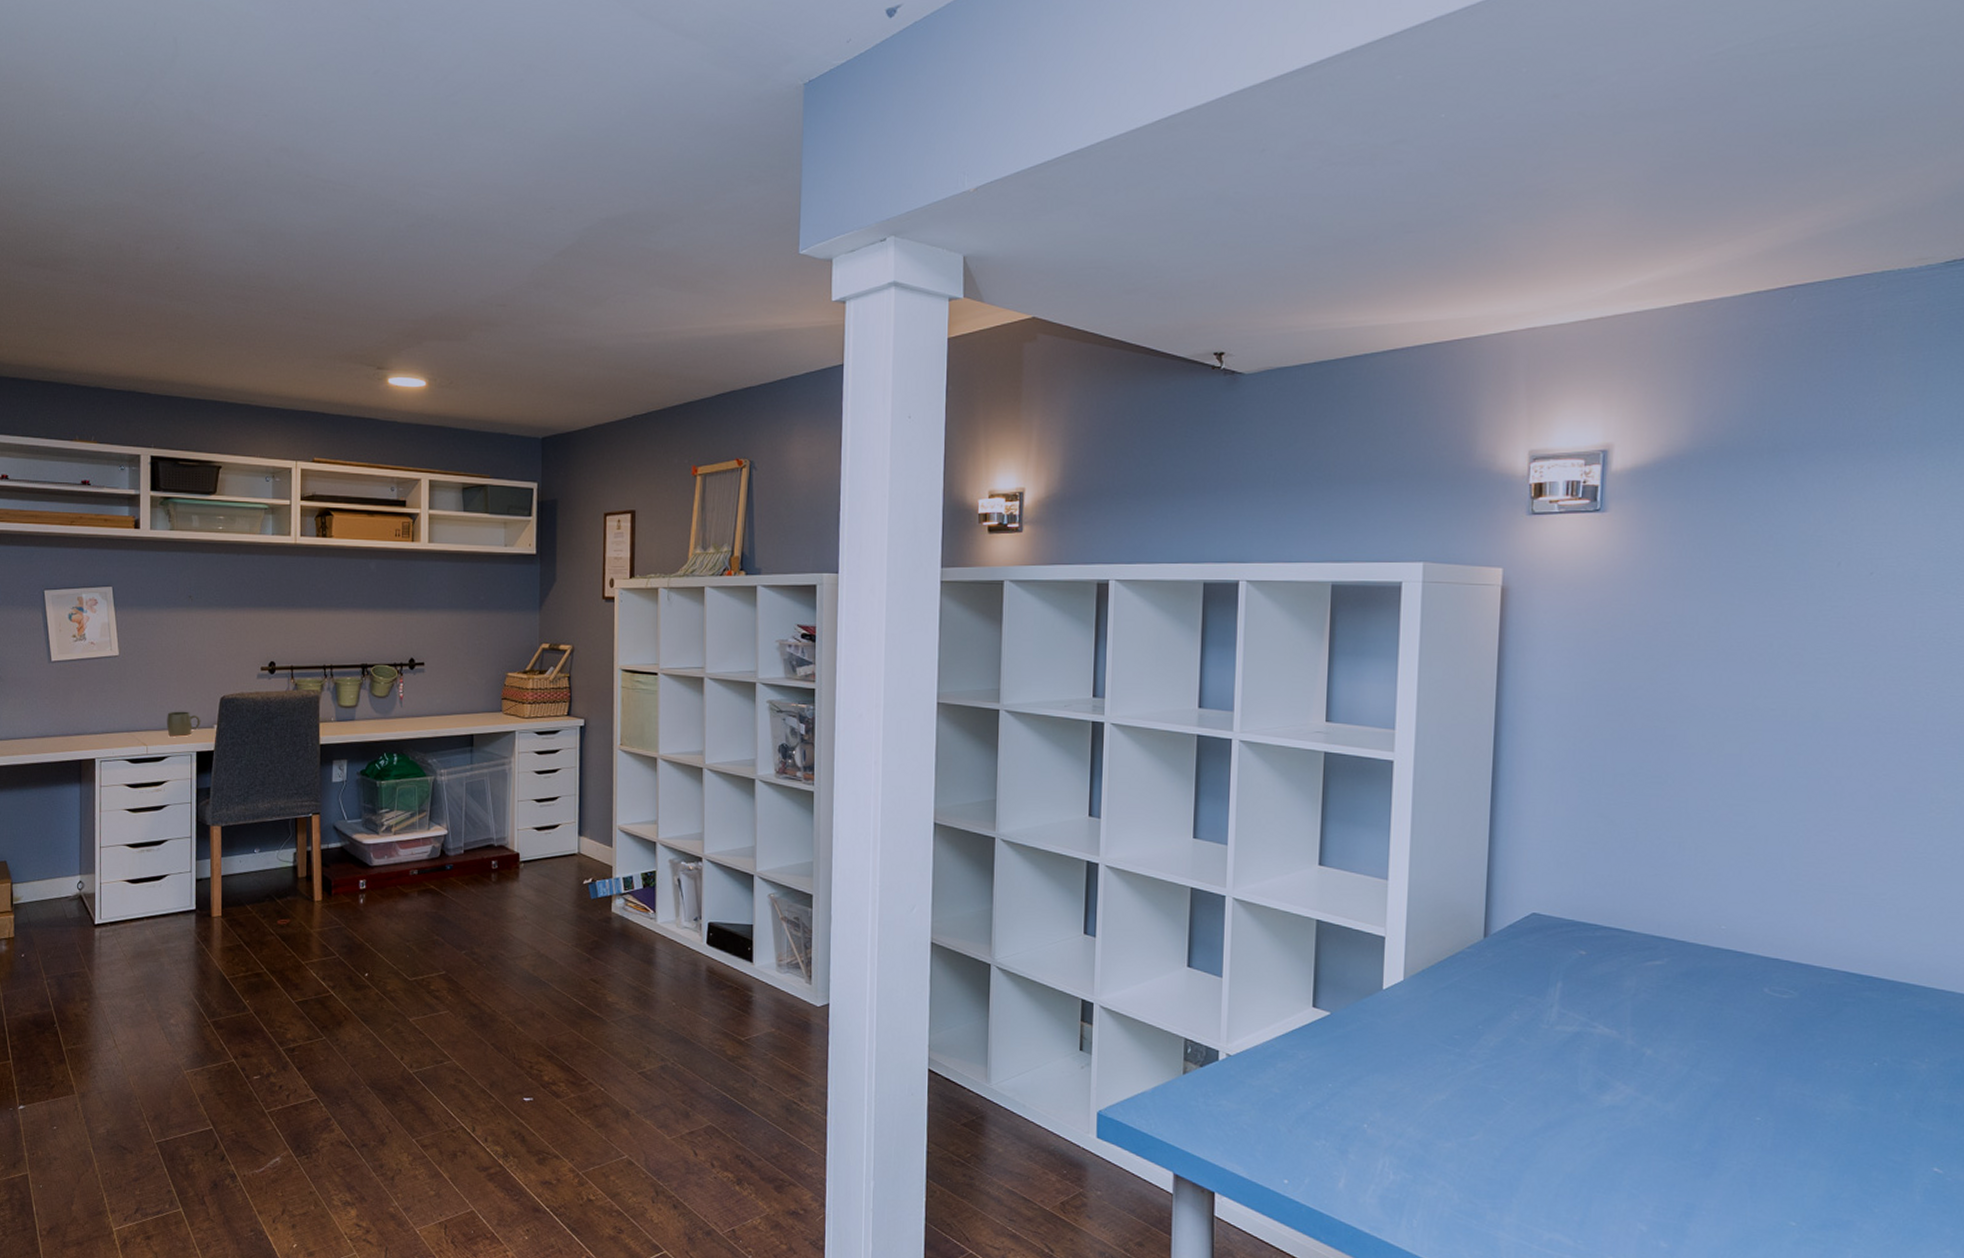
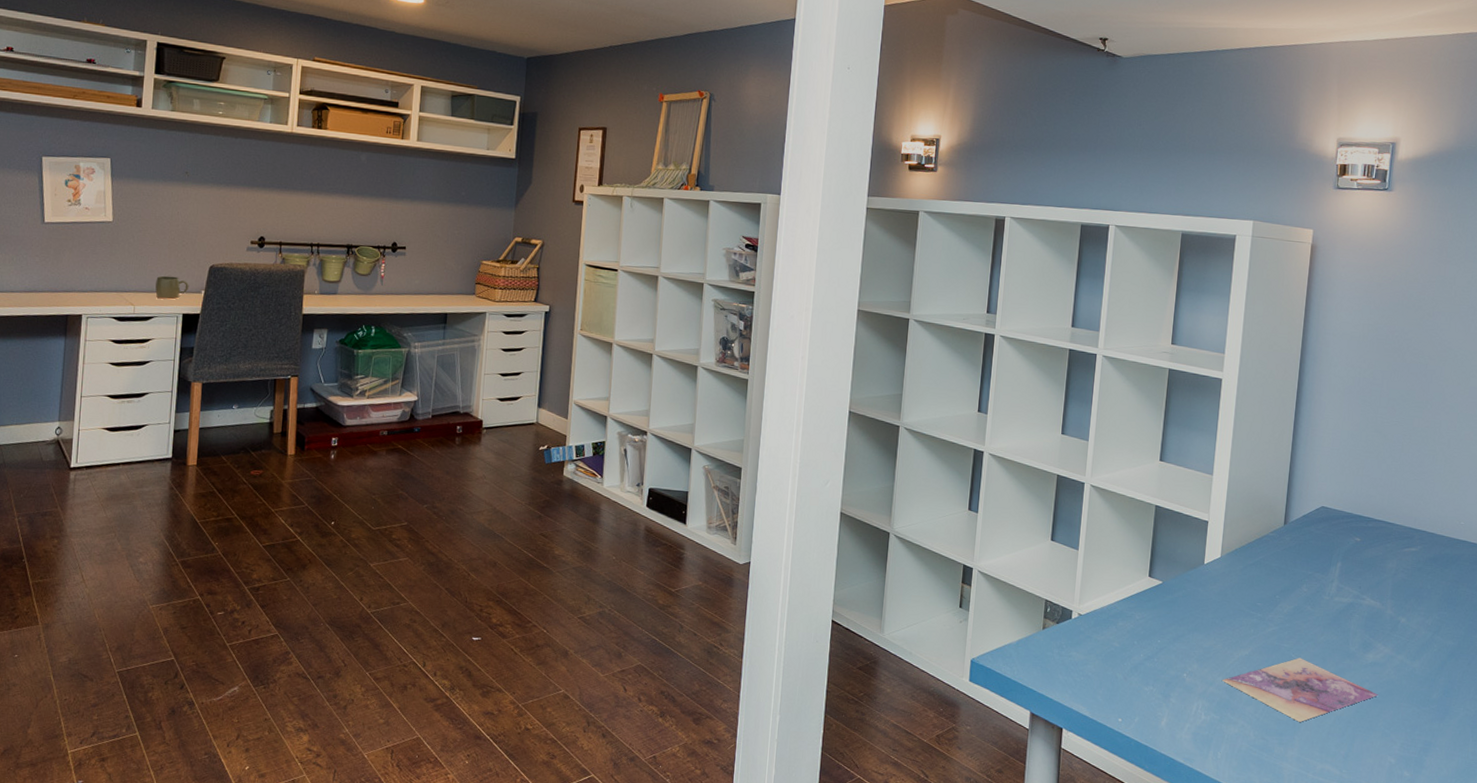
fabric swatch: none [1414,1101,1620,1181] -> present [1222,657,1378,722]

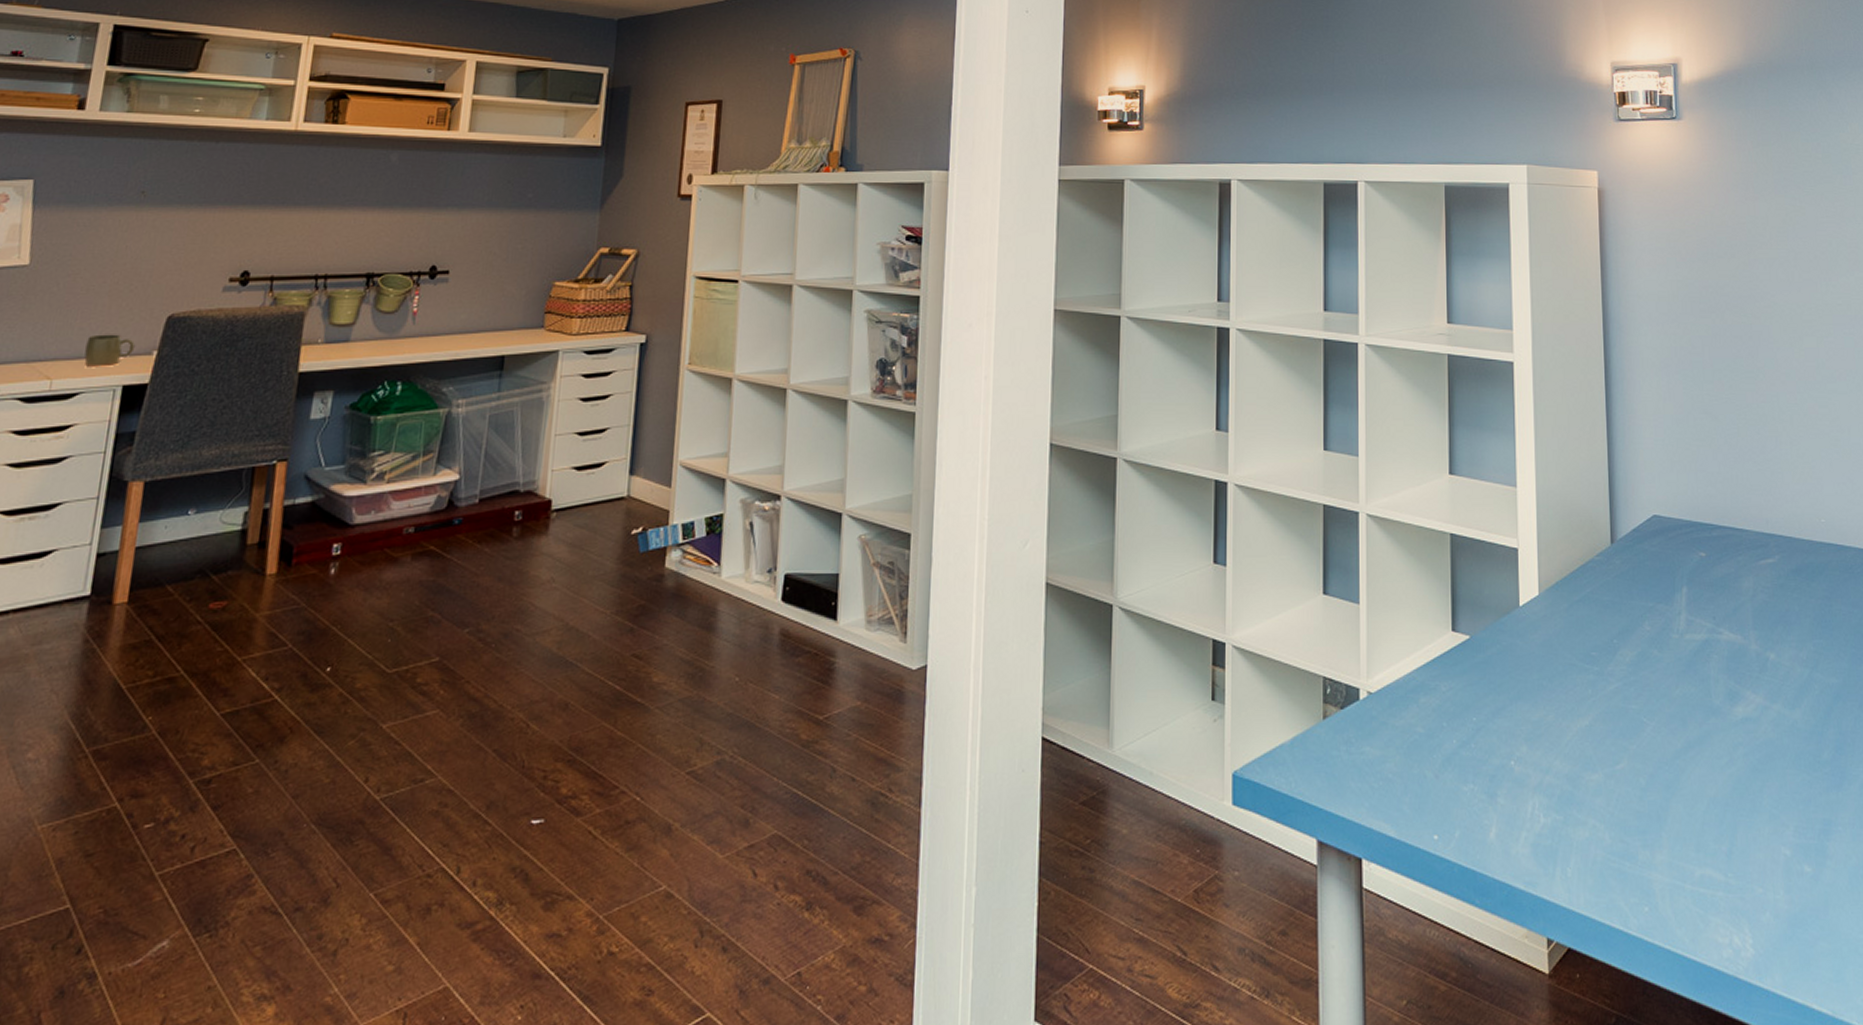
fabric swatch: present [1222,657,1378,722] -> none [1561,721,1757,812]

